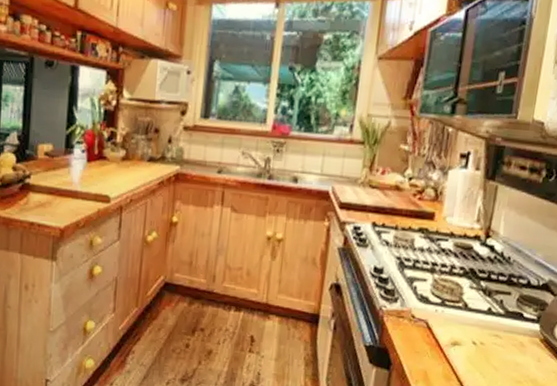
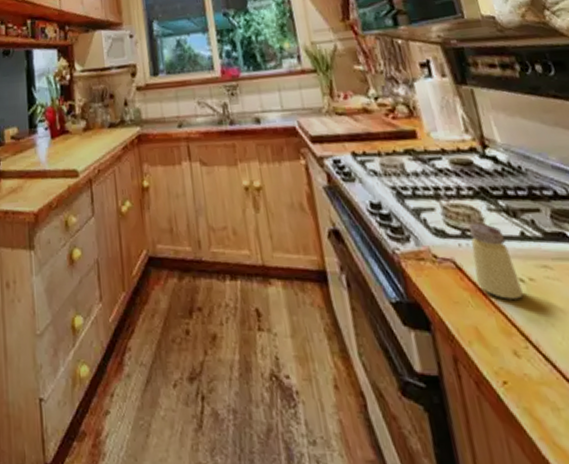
saltshaker: none [439,296,475,356] -> present [469,224,524,299]

